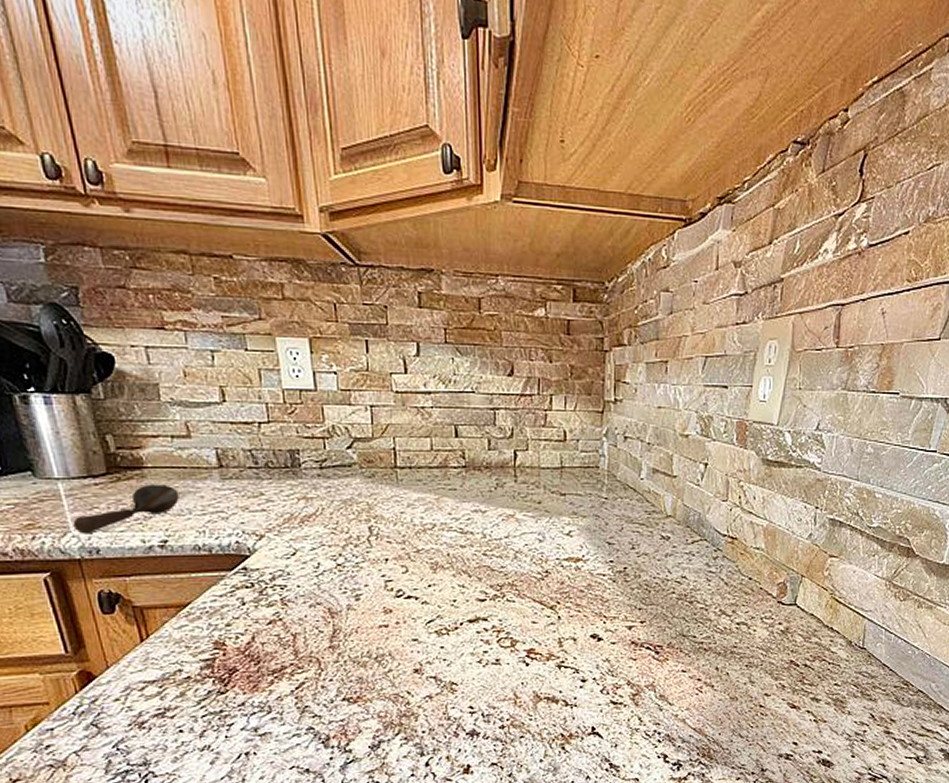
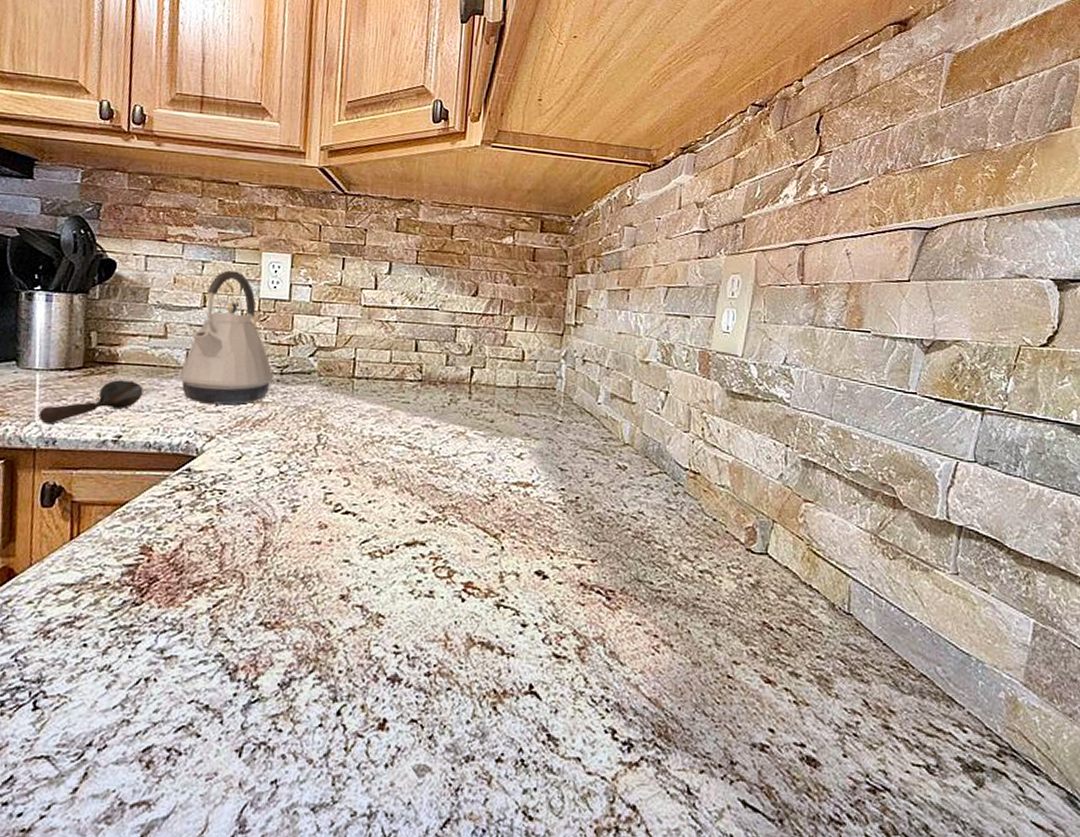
kettle: none [213,360,314,503] -> present [178,270,274,405]

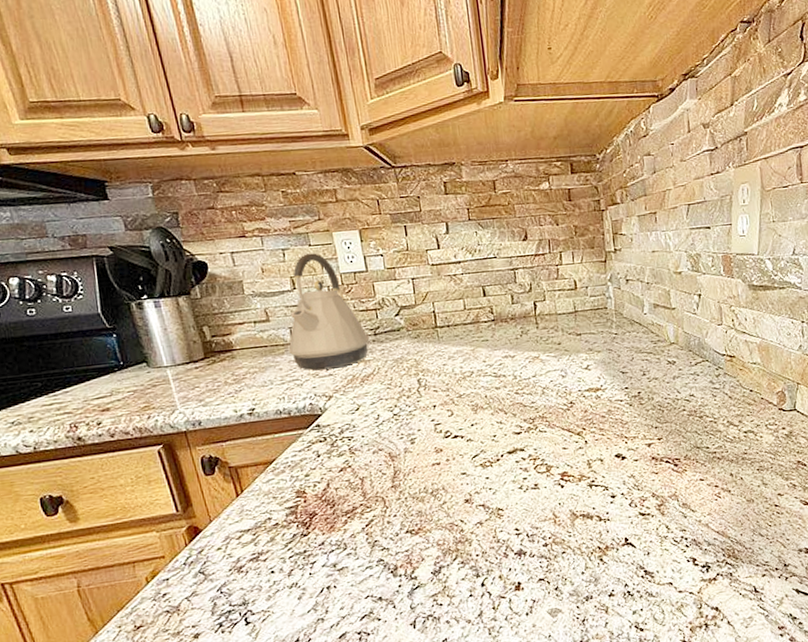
spoon: present [38,380,144,425] -> none [179,362,263,410]

